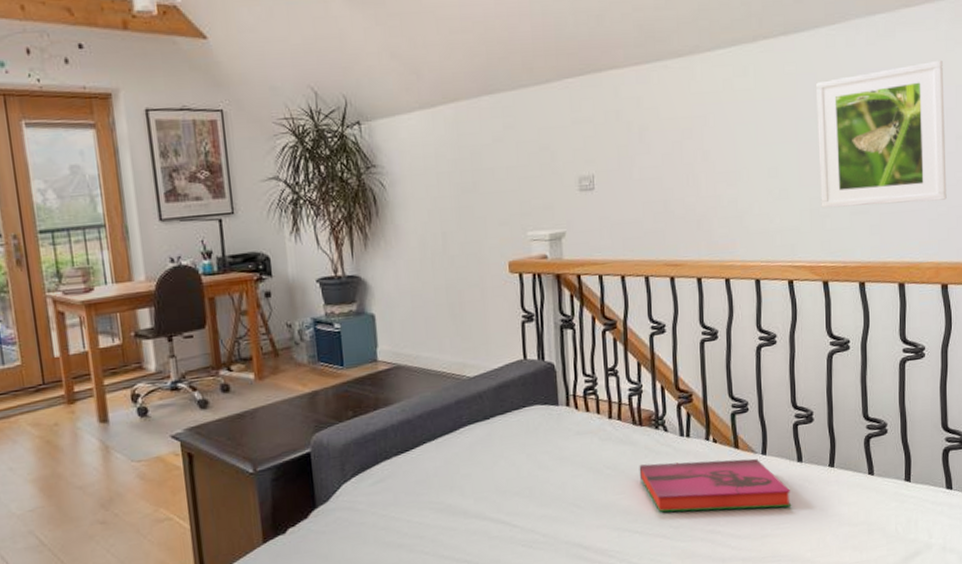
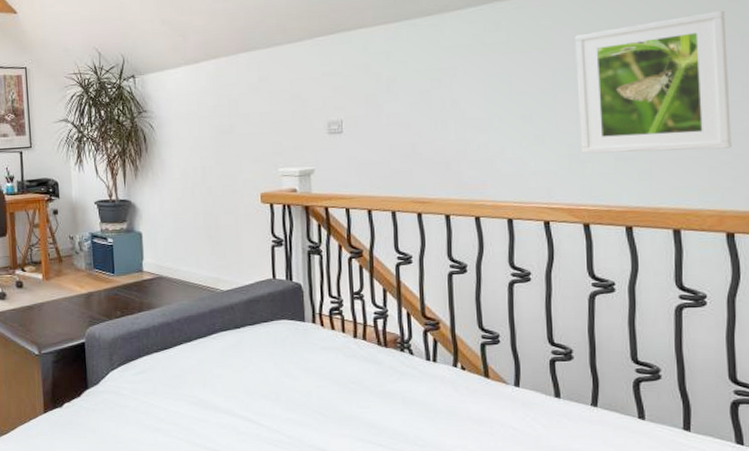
hardback book: present [639,458,792,513] -> none [383,383,548,440]

